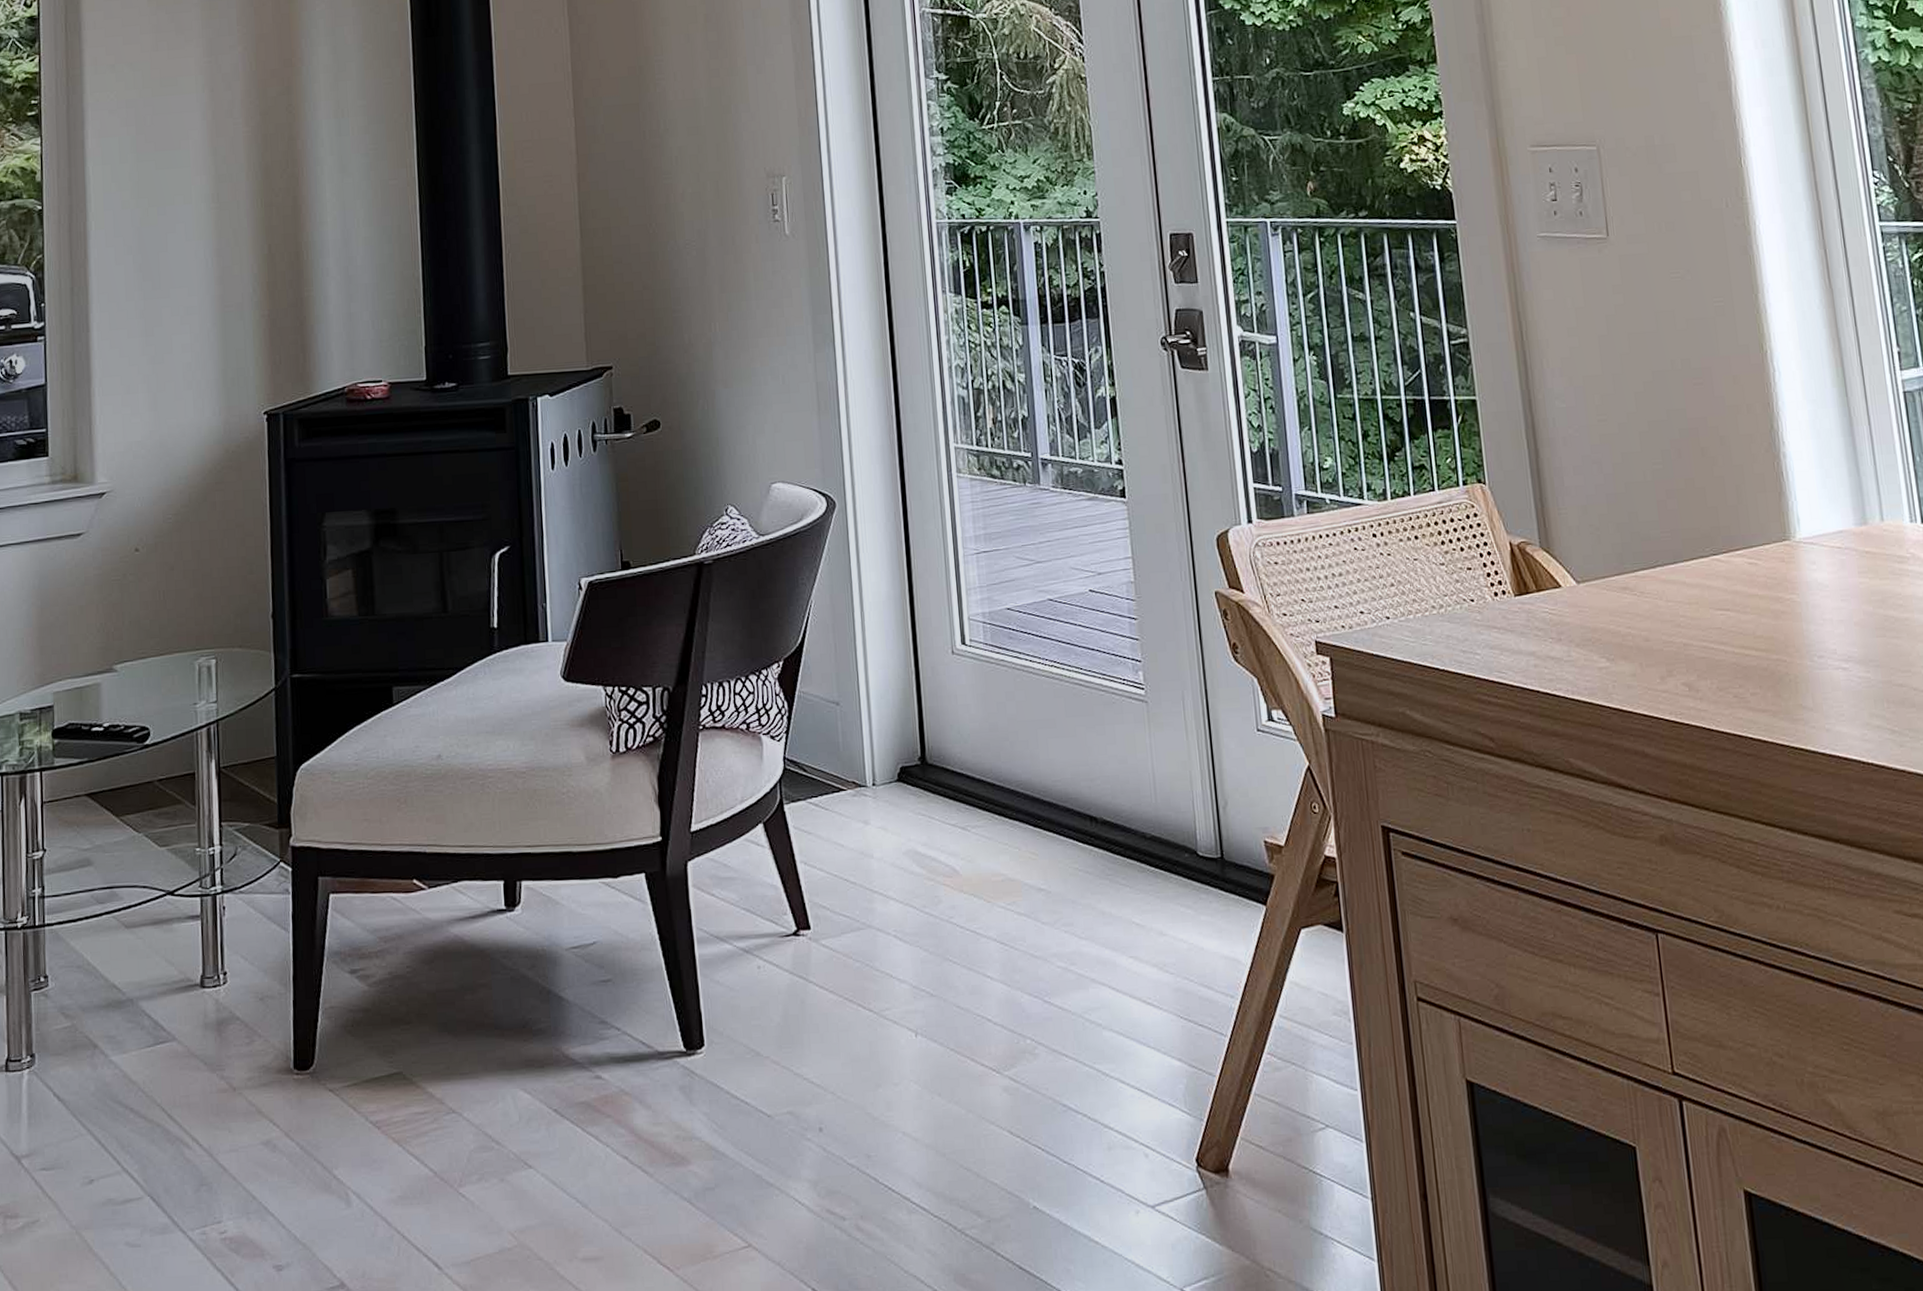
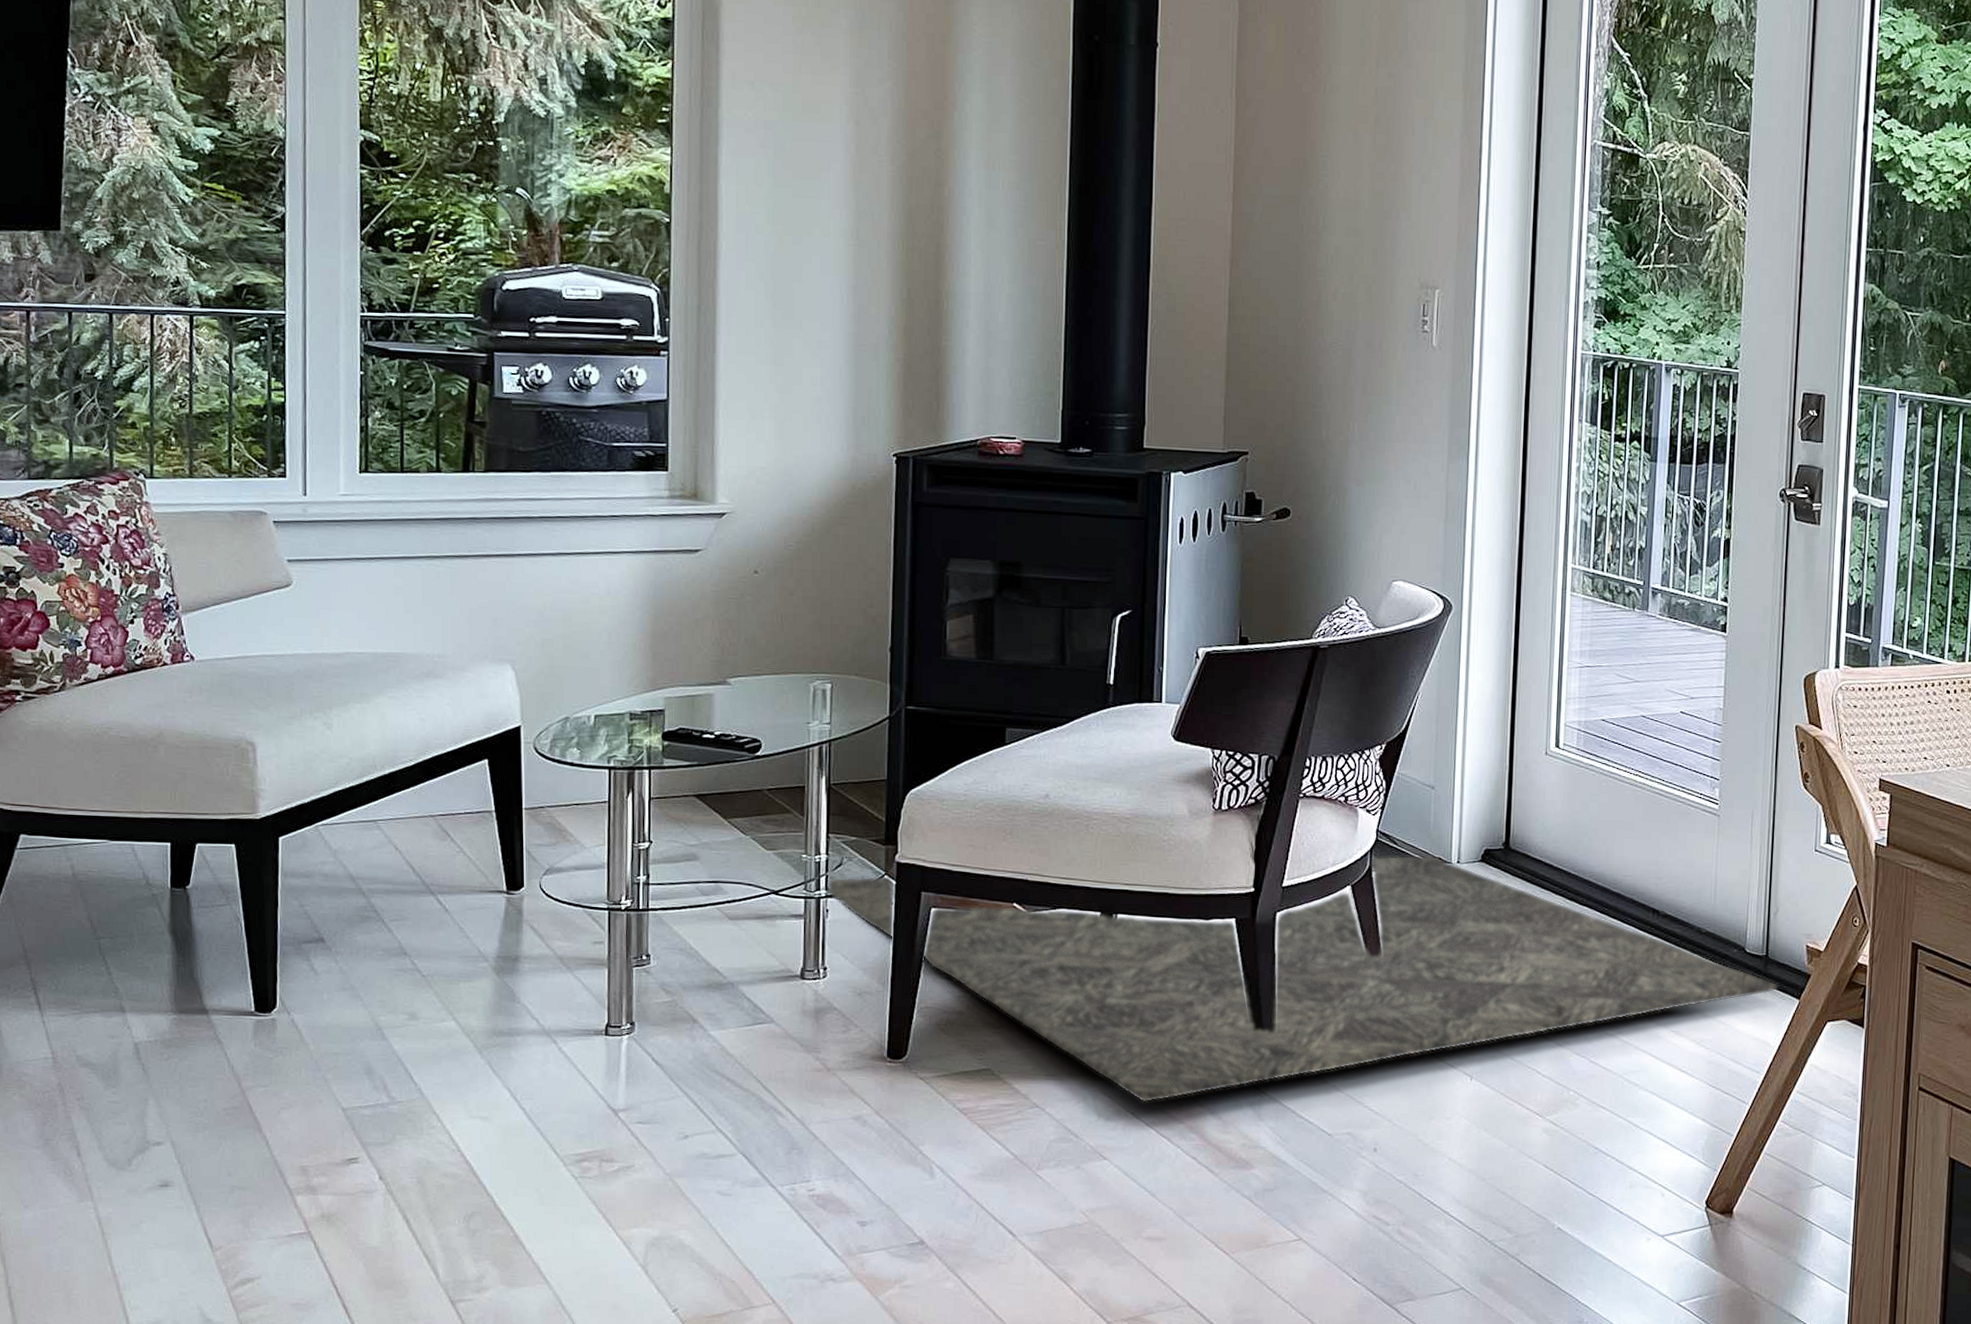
rug: none [223,779,1241,1097] -> present [828,854,1779,1103]

